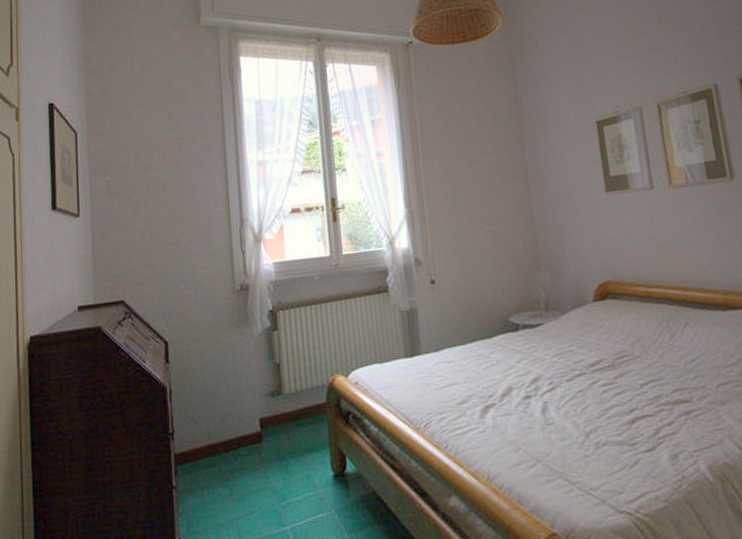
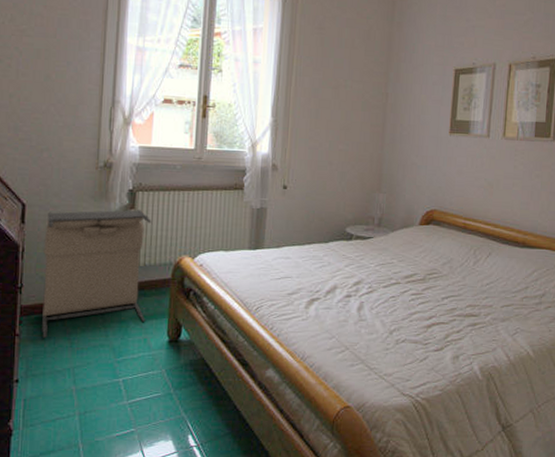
laundry hamper: none [190,329,306,488] -> present [42,209,151,338]

